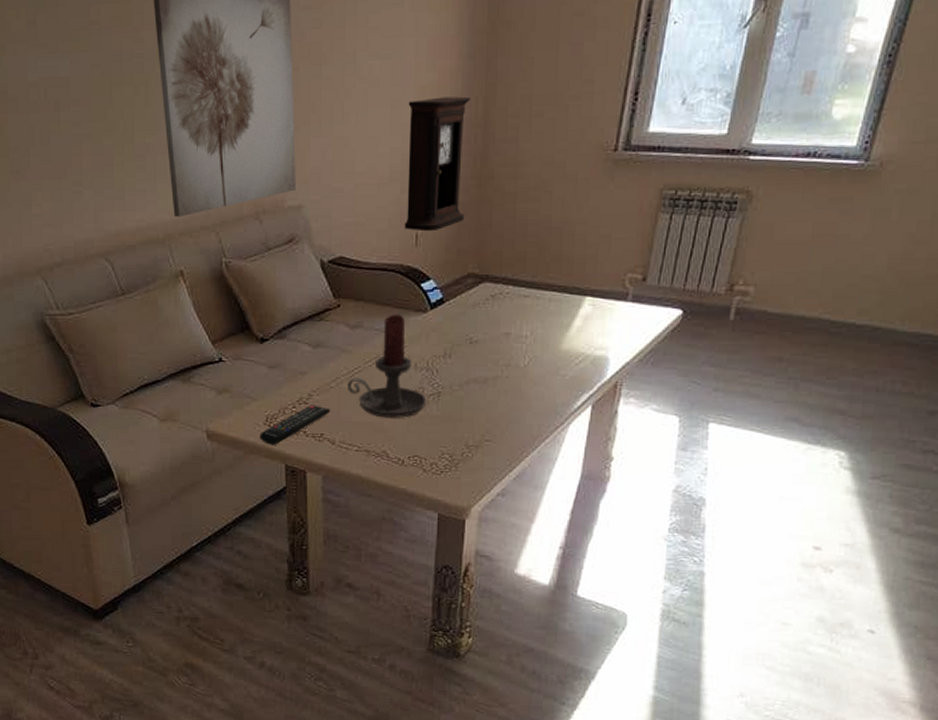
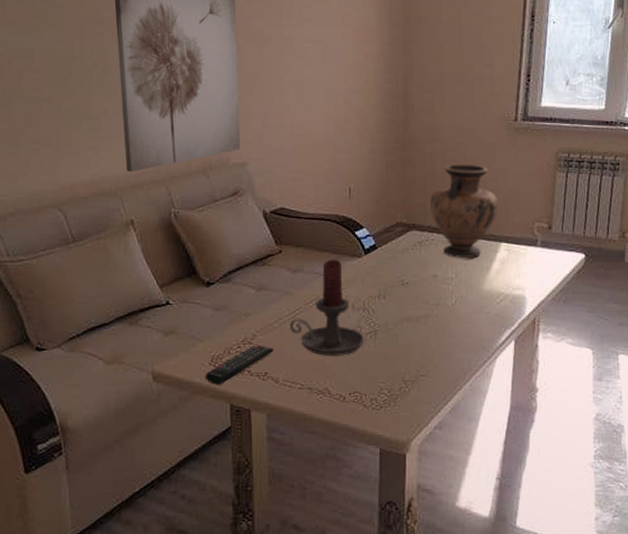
pendulum clock: present [404,96,471,232] -> none [338,74,392,186]
vase: none [507,204,587,314] -> present [430,164,499,258]

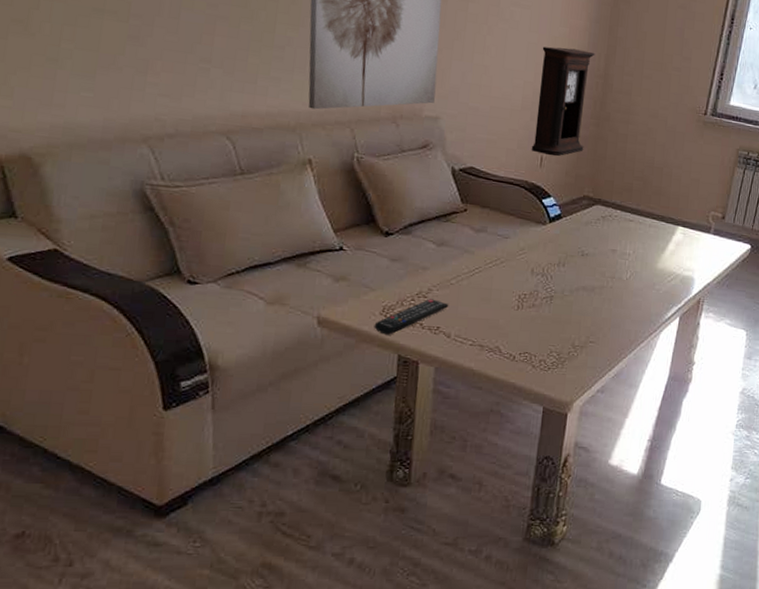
candle holder: present [290,259,365,356] -> none [467,223,540,317]
pendulum clock: none [338,74,392,186] -> present [531,46,595,157]
vase: present [430,164,499,258] -> none [617,147,681,237]

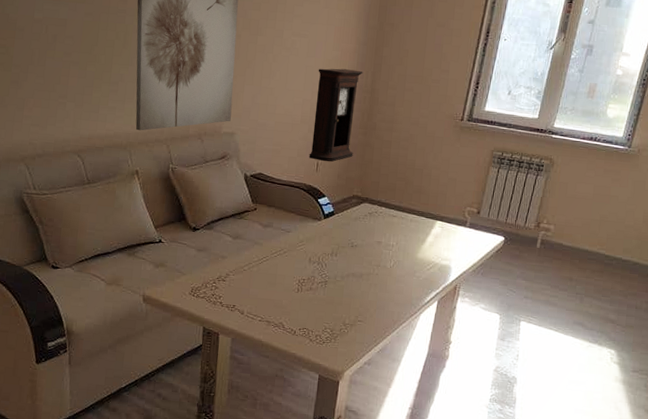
remote control: present [374,299,449,335] -> none [185,282,243,311]

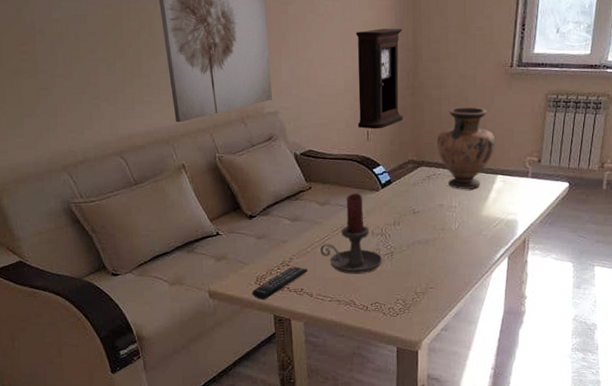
remote control: none [185,282,243,311] -> present [252,266,308,300]
candle holder: none [257,219,316,298] -> present [320,193,383,274]
vase: none [382,151,439,231] -> present [437,107,496,189]

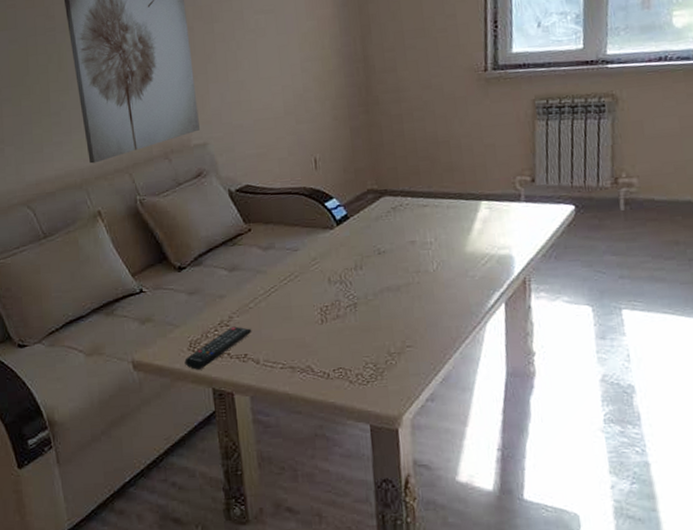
candle holder: present [320,193,383,274] -> none [266,233,344,333]
pendulum clock: present [355,28,403,130] -> none [293,37,358,156]
vase: present [437,107,496,189] -> none [401,121,475,221]

